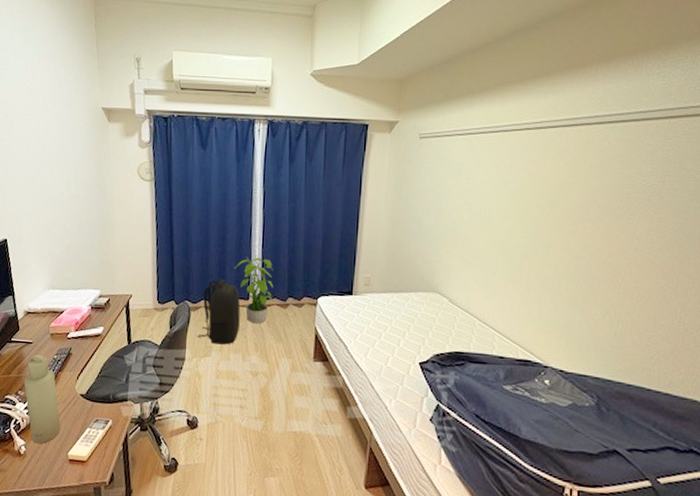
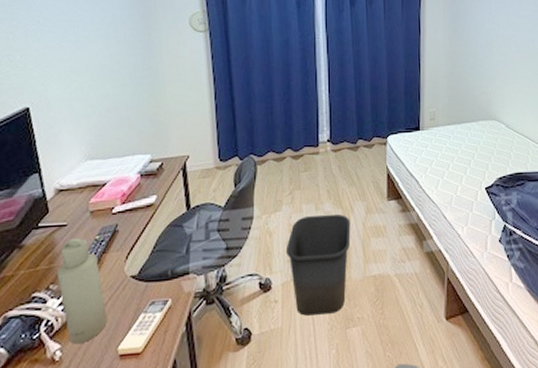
backpack: present [197,278,241,345] -> none [265,127,310,197]
waste bin: none [212,365,275,461] -> present [285,214,351,316]
potted plant: present [234,255,274,324] -> none [301,100,343,170]

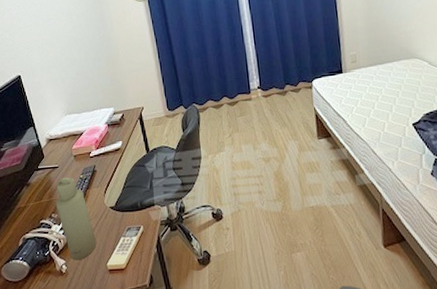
waste bin: present [285,214,351,316] -> none [231,153,288,241]

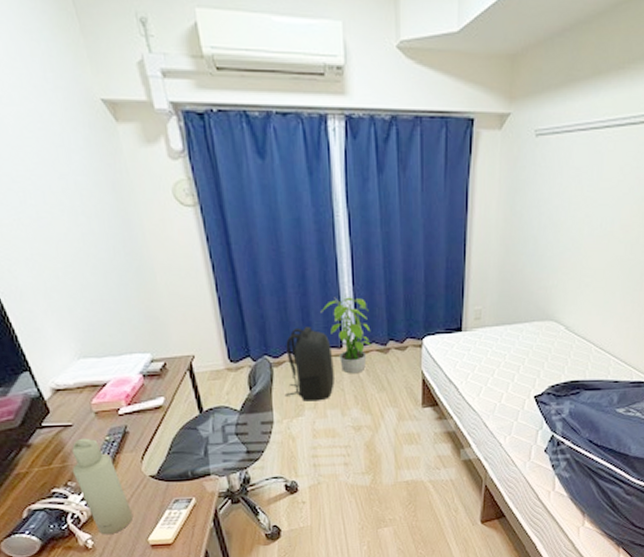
backpack: none [208,78,246,139] -> present [284,325,334,402]
potted plant: none [232,51,272,114] -> present [320,294,371,374]

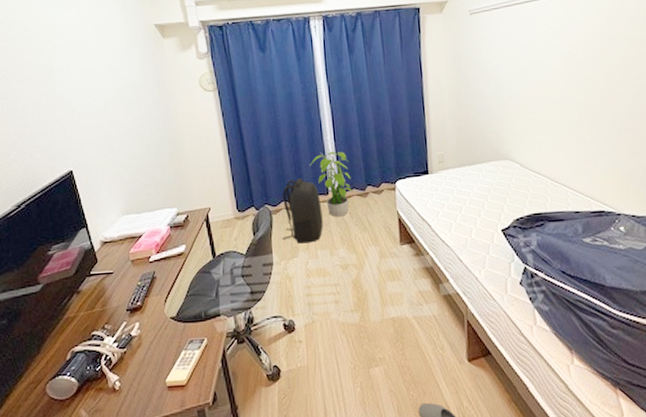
bottle: present [72,438,134,535] -> none [109,283,155,377]

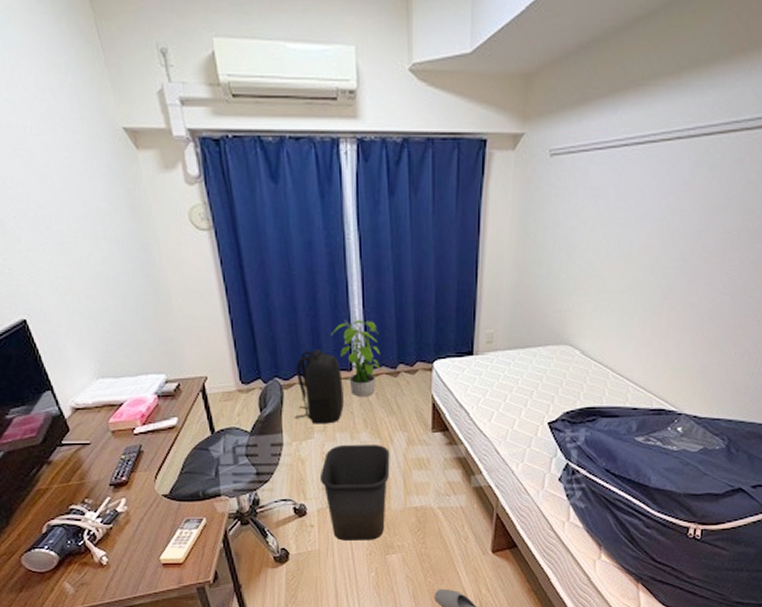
waste bin: none [305,259,367,355] -> present [319,445,390,541]

